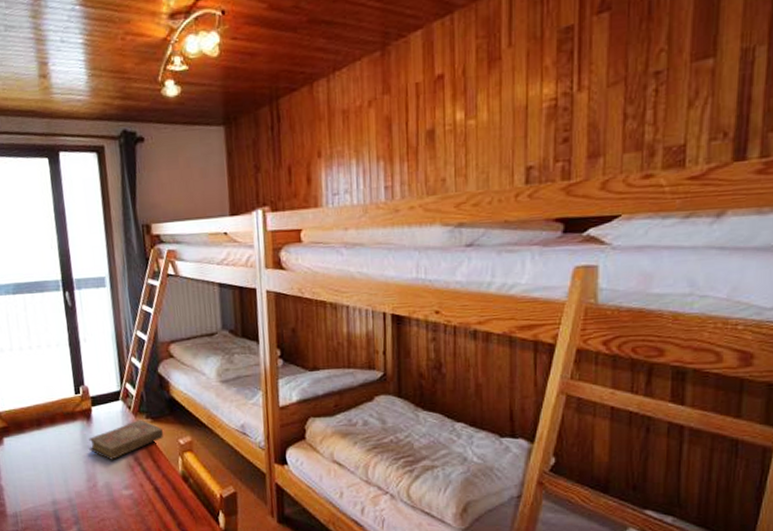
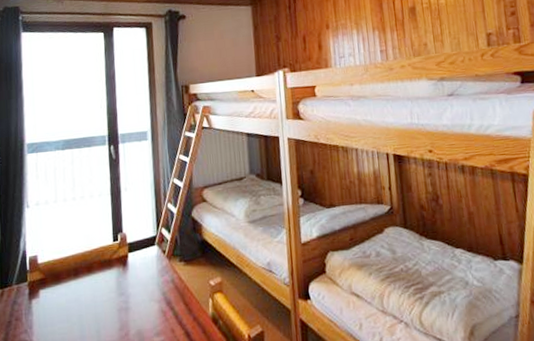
book: present [89,419,164,460] -> none [123,263,196,306]

